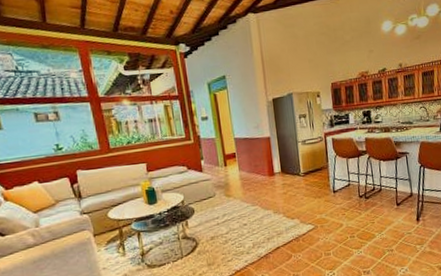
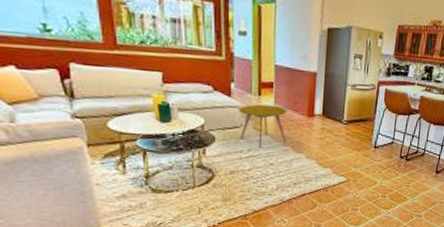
side table: none [210,172,254,212] -> present [238,104,287,148]

